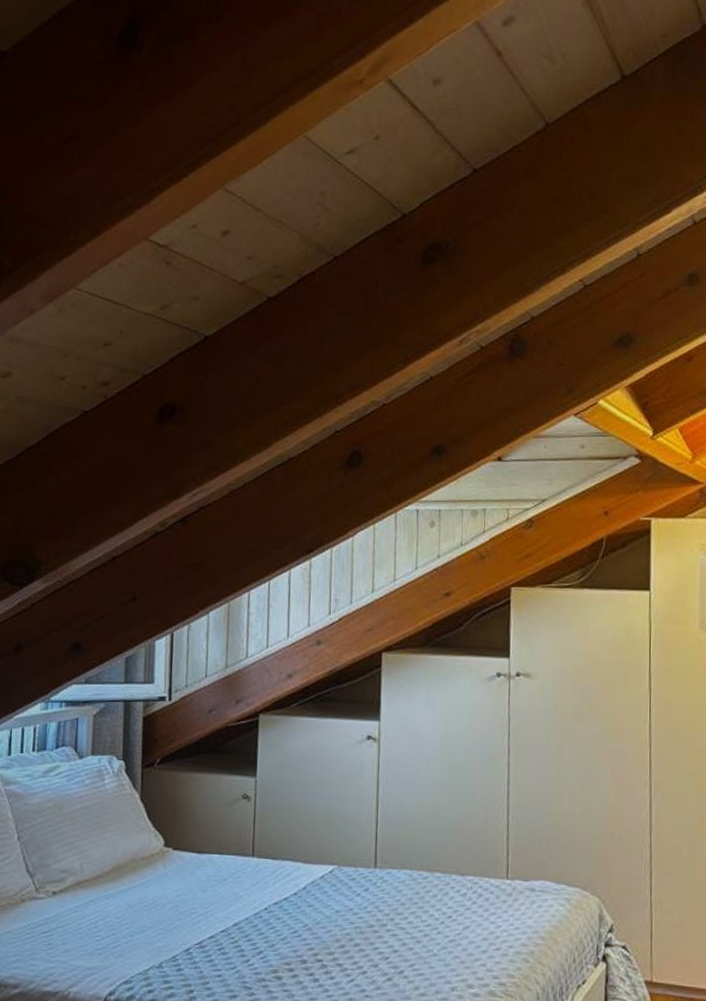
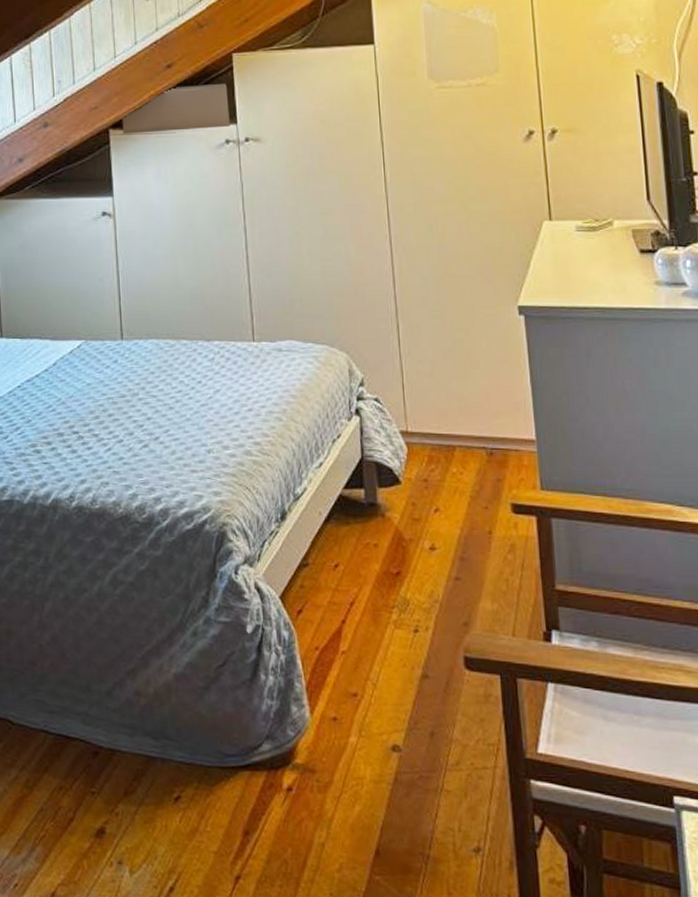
decorative box: none [395,615,504,661] -> present [122,83,231,134]

